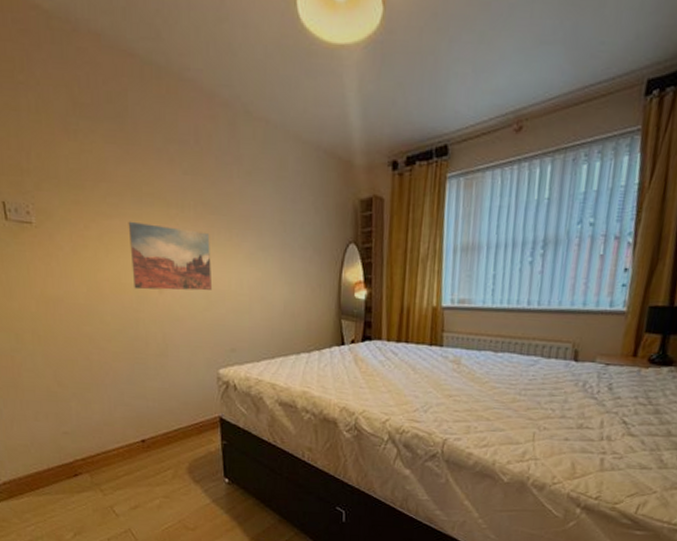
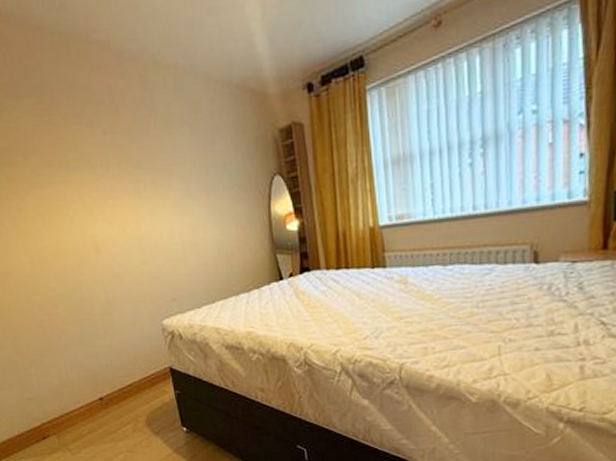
wall art: present [128,221,213,291] -> none [59,187,146,253]

